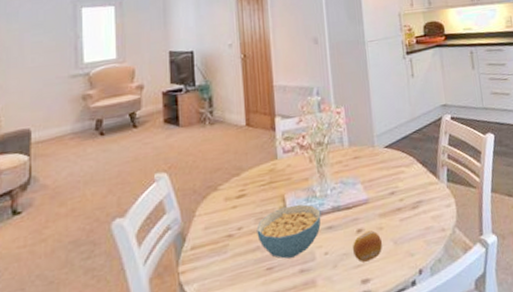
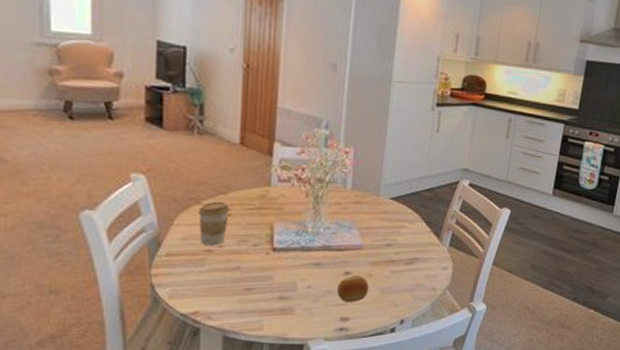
coffee cup: none [216,183,244,230] -> present [198,201,230,245]
cereal bowl: present [256,204,321,259] -> none [238,234,310,284]

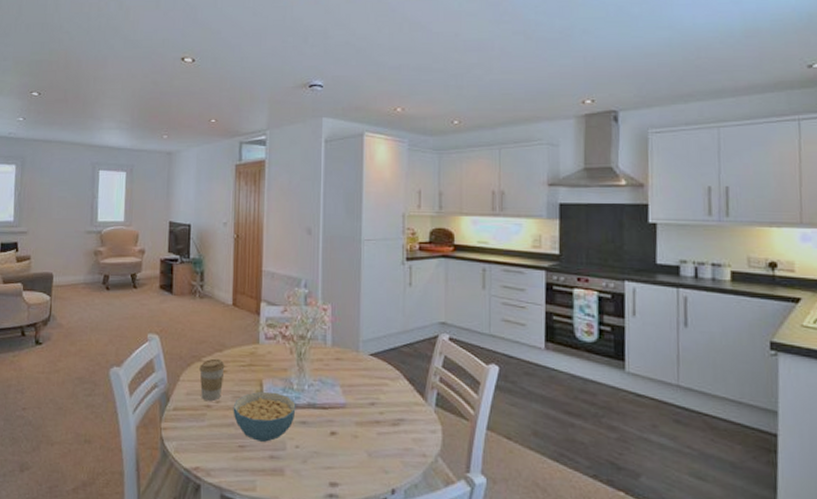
cereal bowl: none [238,234,310,284] -> present [233,391,296,442]
fruit: present [337,275,369,302] -> none [325,436,356,466]

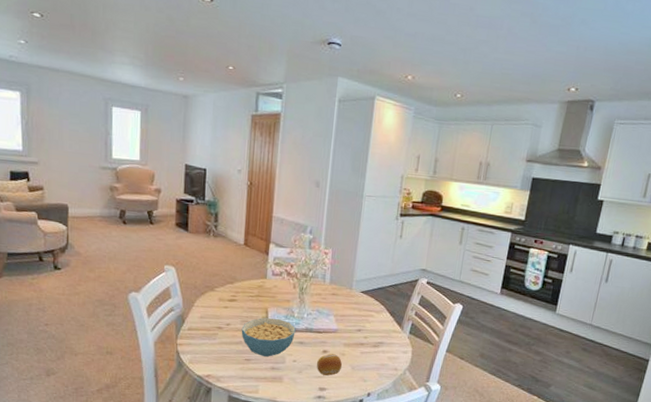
coffee cup: present [199,358,225,401] -> none [212,289,235,323]
fruit: none [325,436,356,466] -> present [317,353,343,376]

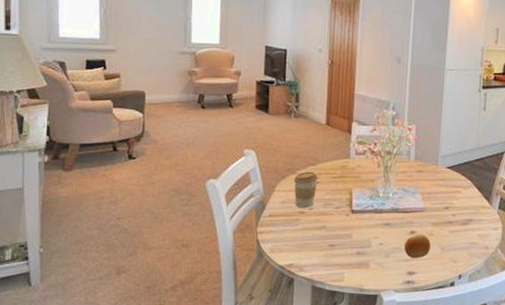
coffee cup: none [212,289,235,323] -> present [294,171,318,208]
cereal bowl: present [241,317,296,357] -> none [324,199,381,241]

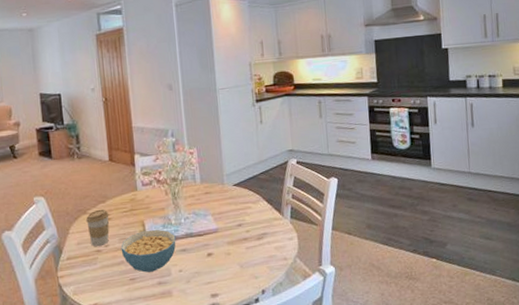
cereal bowl: none [324,199,381,241] -> present [121,229,176,273]
fruit: present [404,234,431,258] -> none [204,255,231,280]

